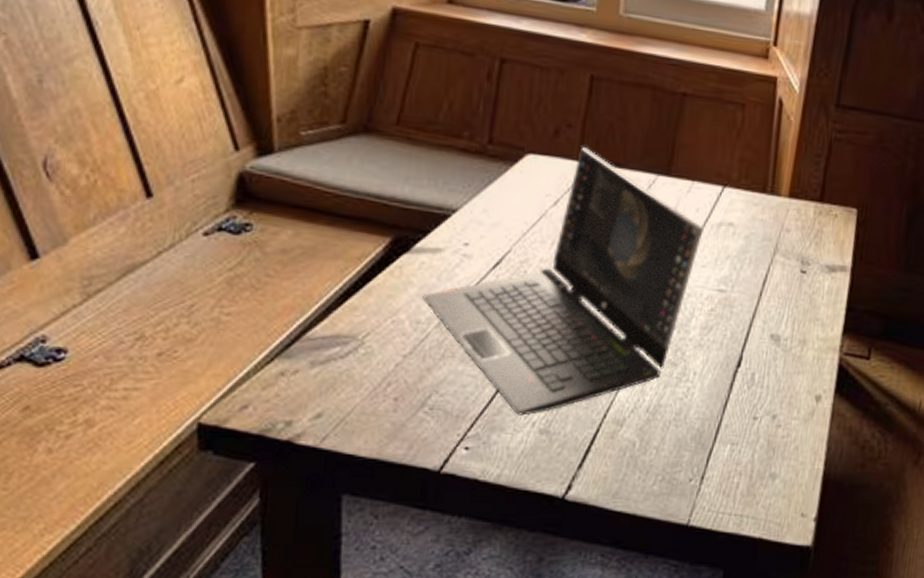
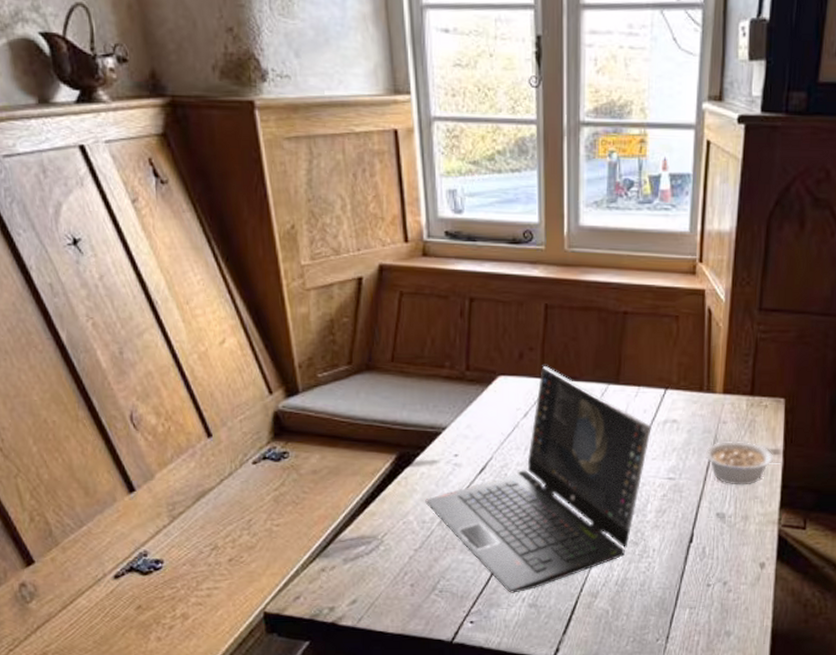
legume: none [762,252,850,305] -> present [705,441,783,485]

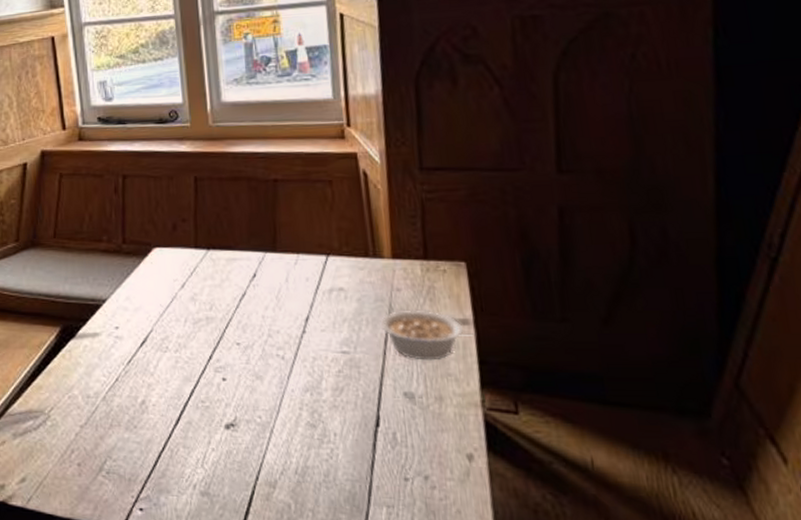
laptop computer: present [425,366,651,593] -> none [89,237,317,478]

